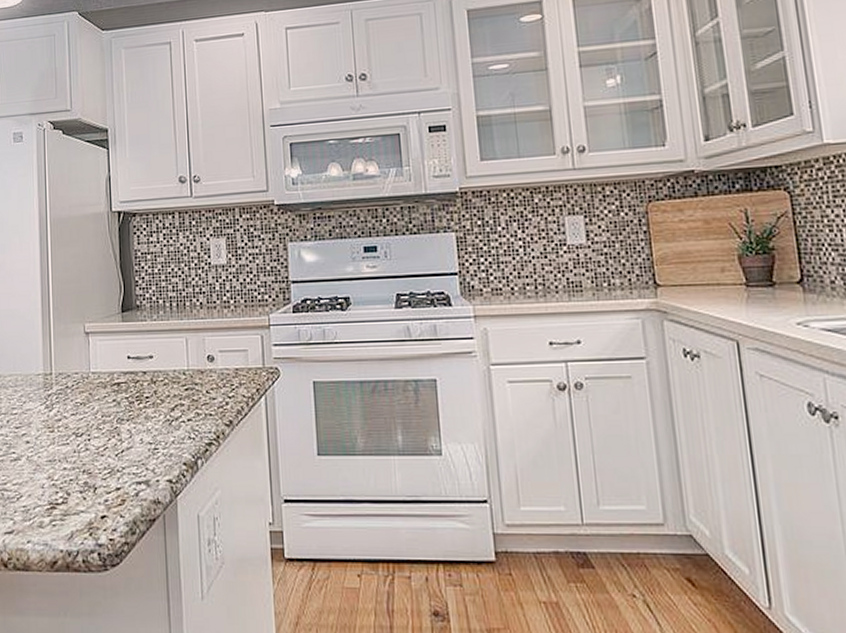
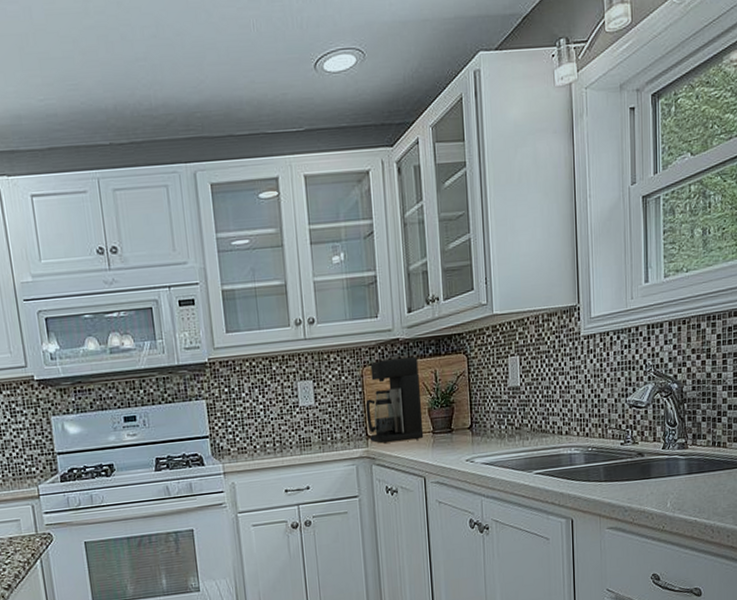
coffee maker: none [652,191,734,295] -> present [365,356,424,444]

